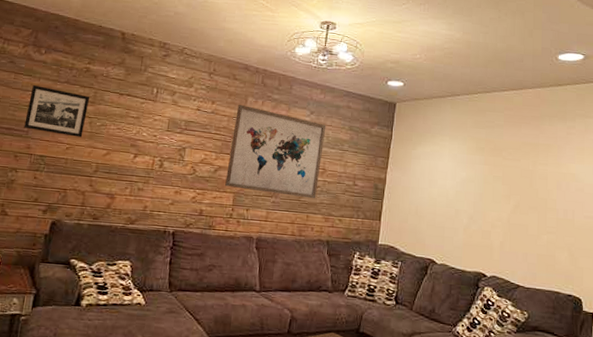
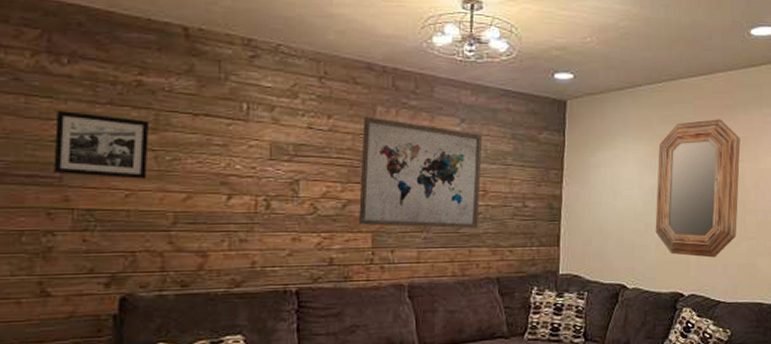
home mirror: none [464,127,545,246] -> present [655,119,741,258]

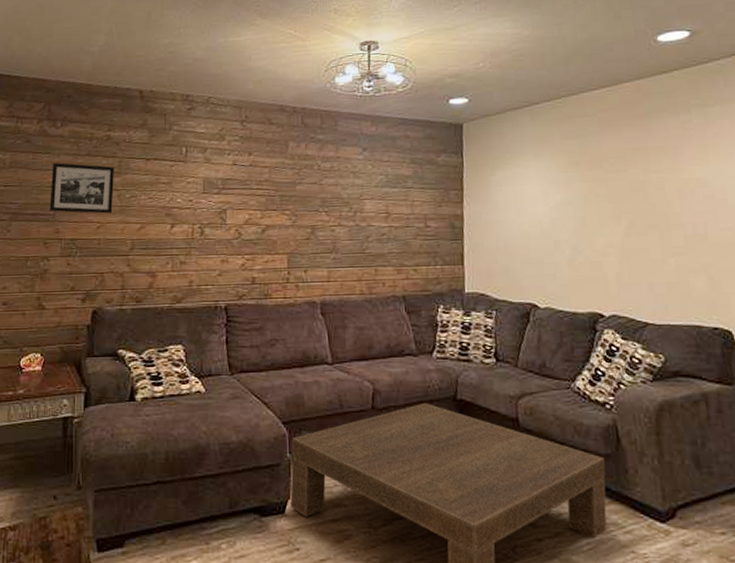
wall art: present [359,116,483,229] -> none [276,151,384,249]
home mirror: present [655,119,741,258] -> none [562,130,661,276]

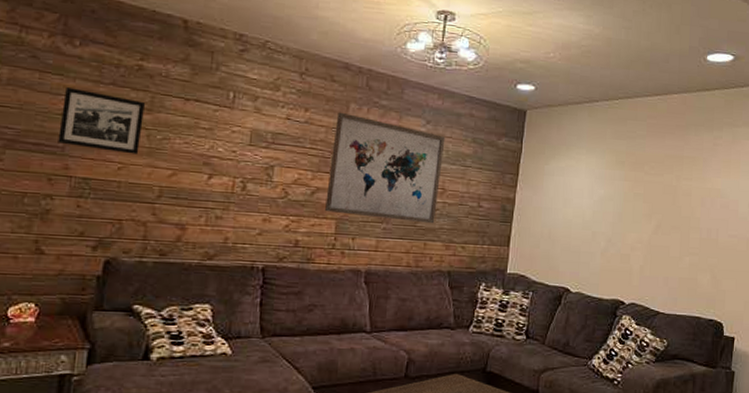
wall art: none [276,151,384,249] -> present [325,112,446,224]

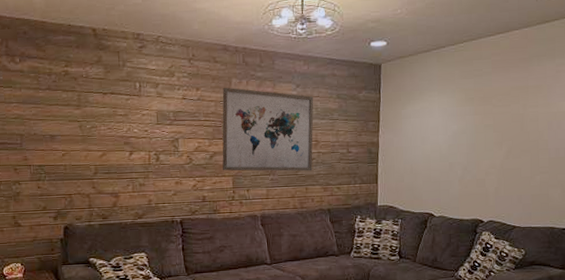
picture frame: present [58,87,145,155] -> none [15,96,76,143]

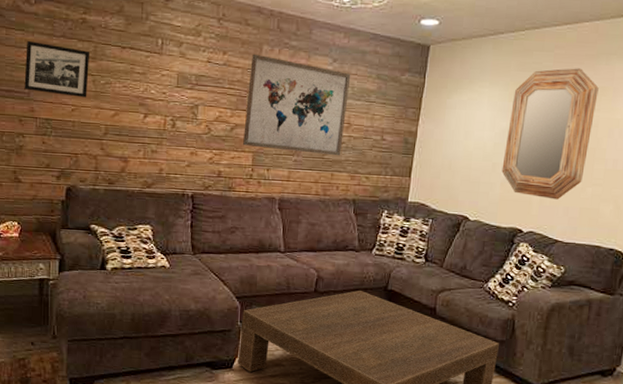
picture frame: none [15,96,76,143] -> present [24,41,89,98]
home mirror: none [458,71,535,190] -> present [501,68,599,200]

